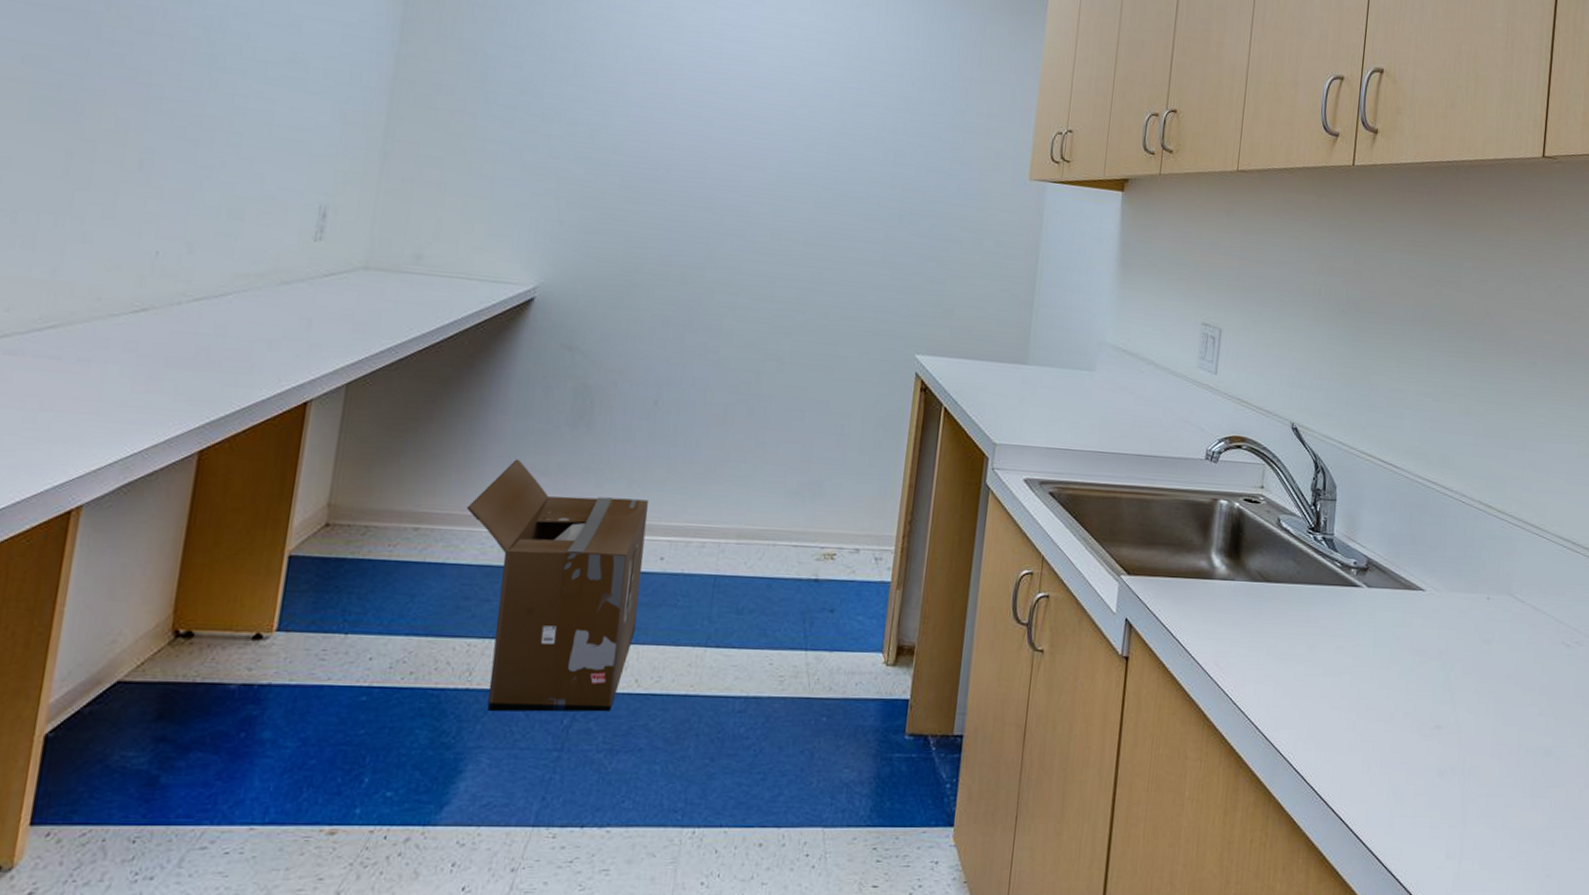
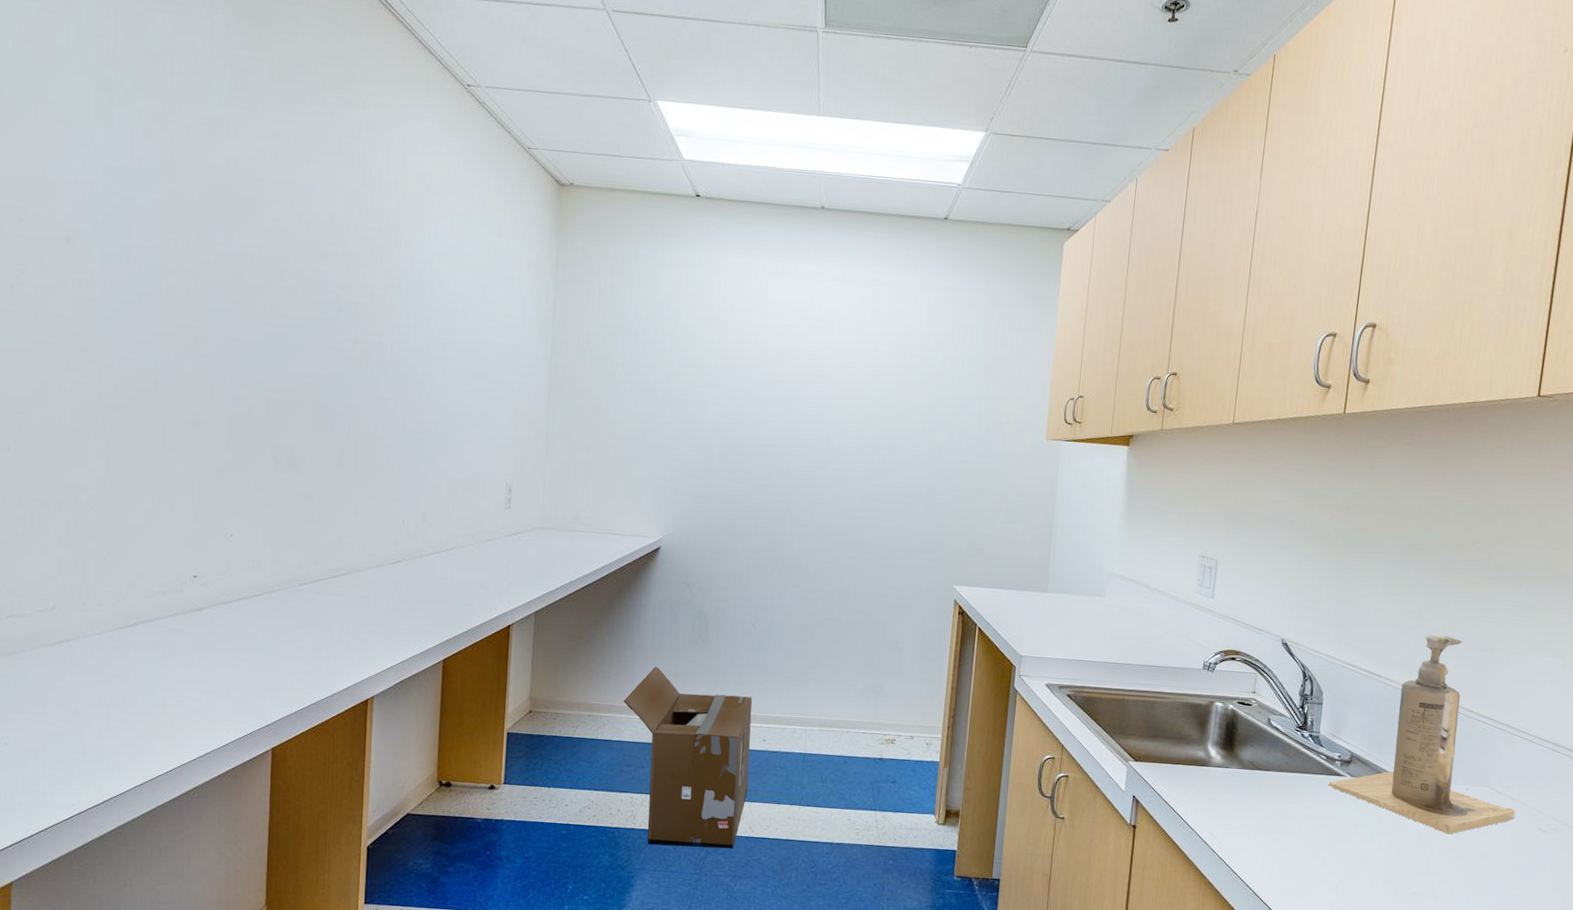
soap dispenser: none [1343,419,1539,653] -> present [1328,635,1516,834]

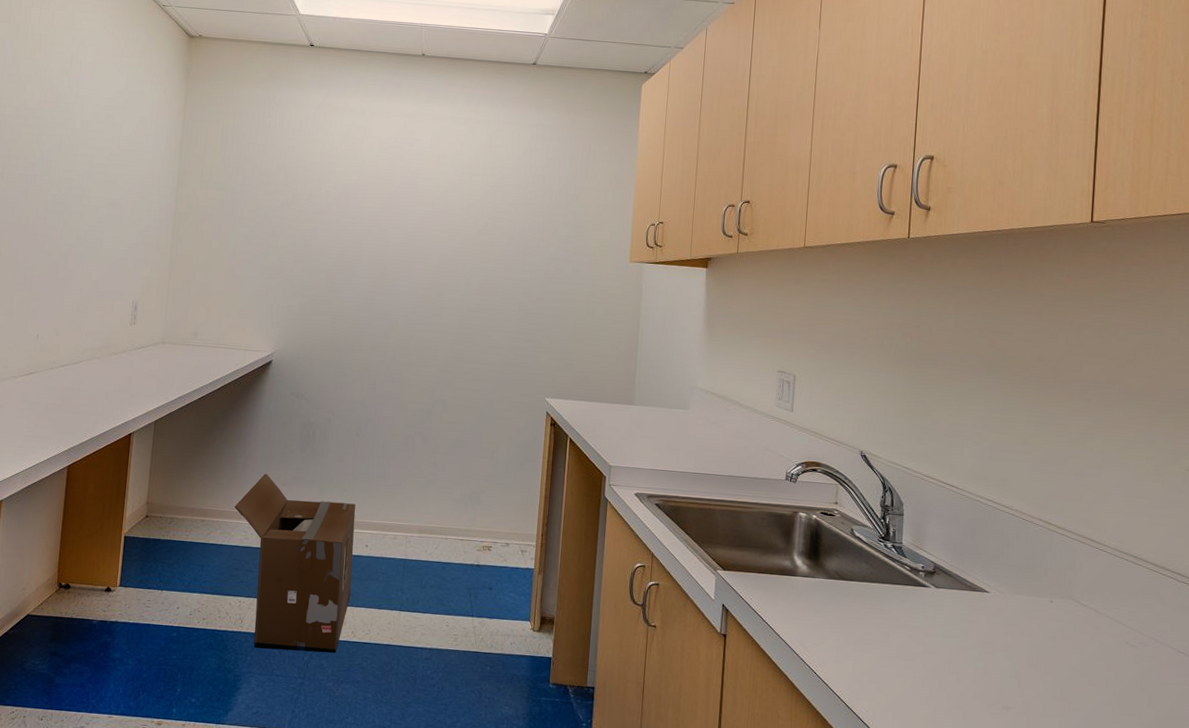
soap dispenser: present [1328,635,1516,834] -> none [913,449,1102,647]

